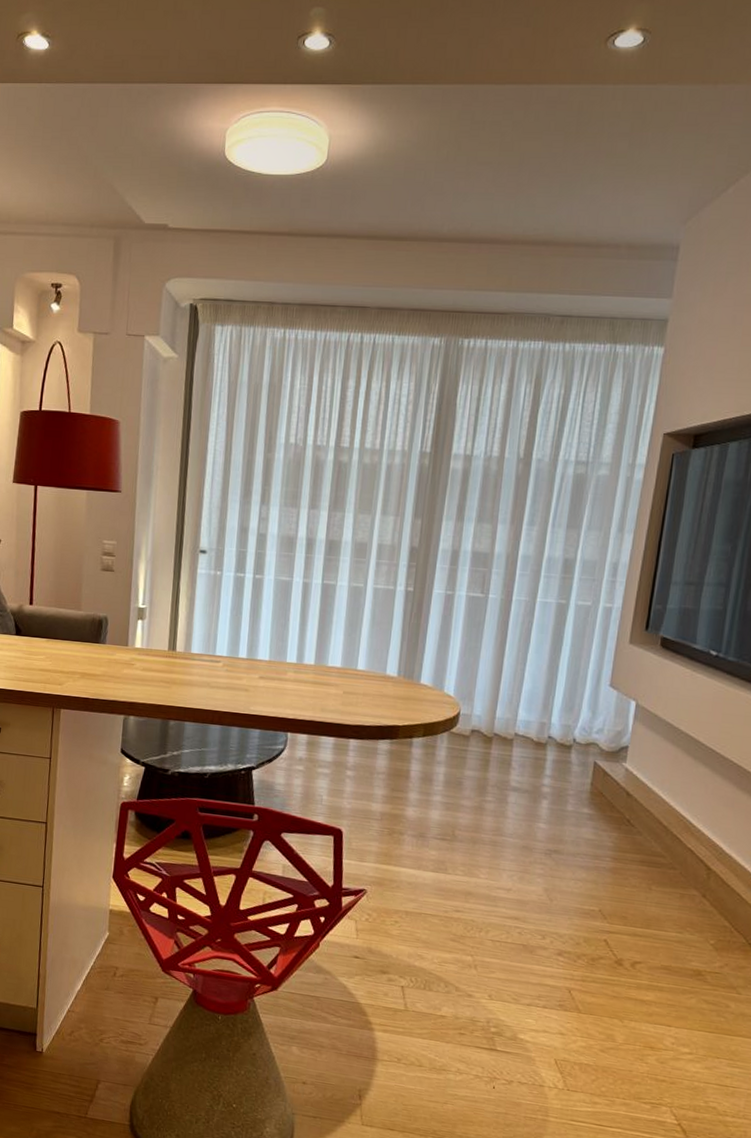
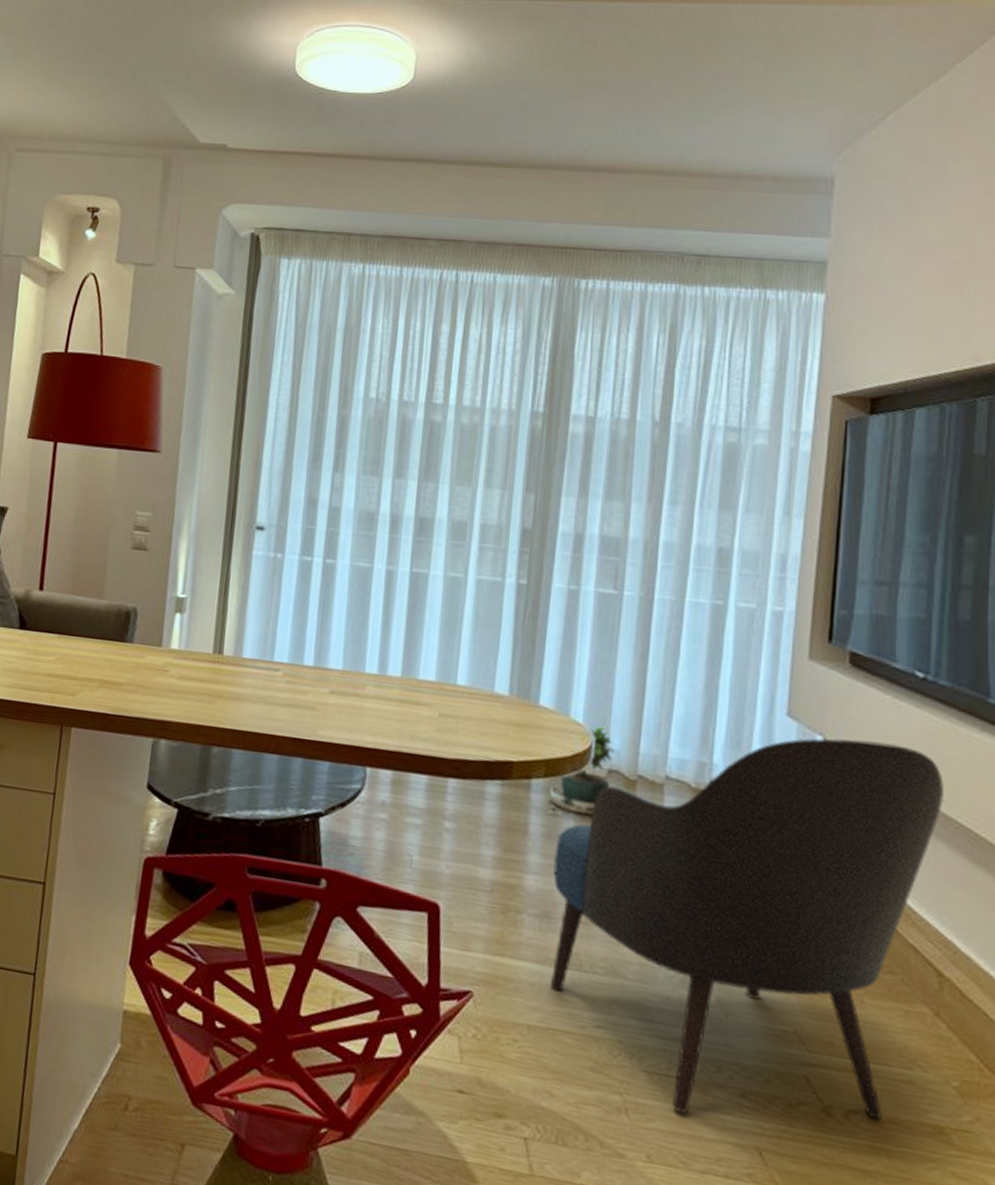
armchair: none [422,702,724,967] -> present [549,737,944,1120]
potted plant: none [425,697,477,764] -> present [548,725,615,816]

